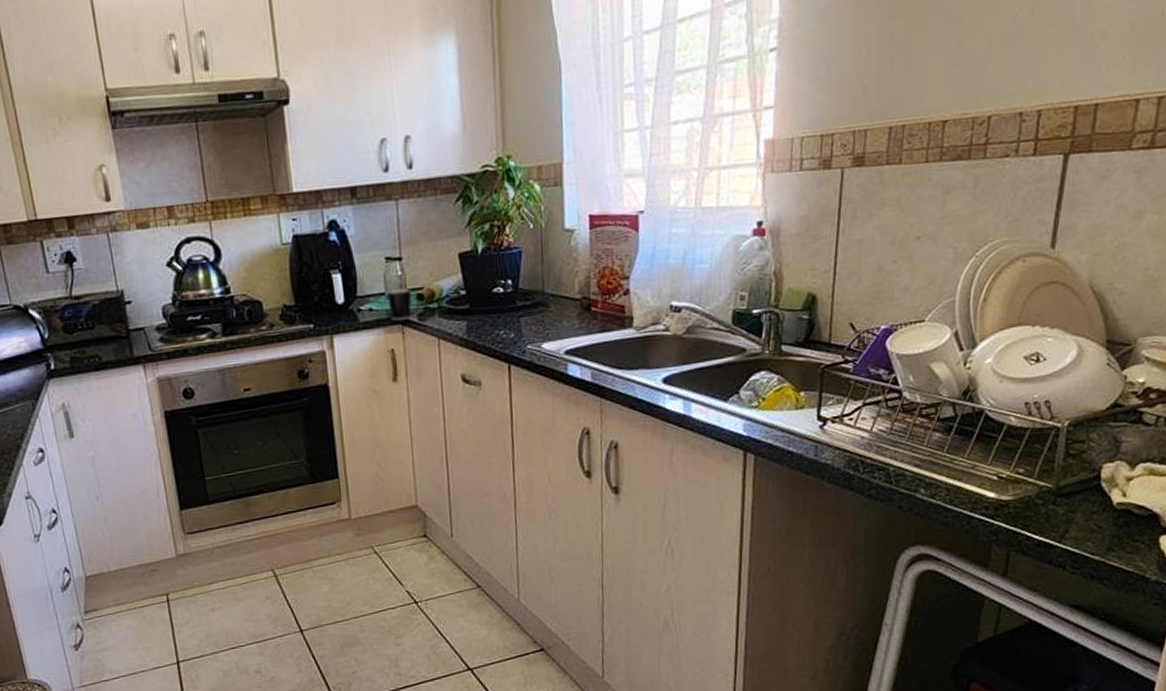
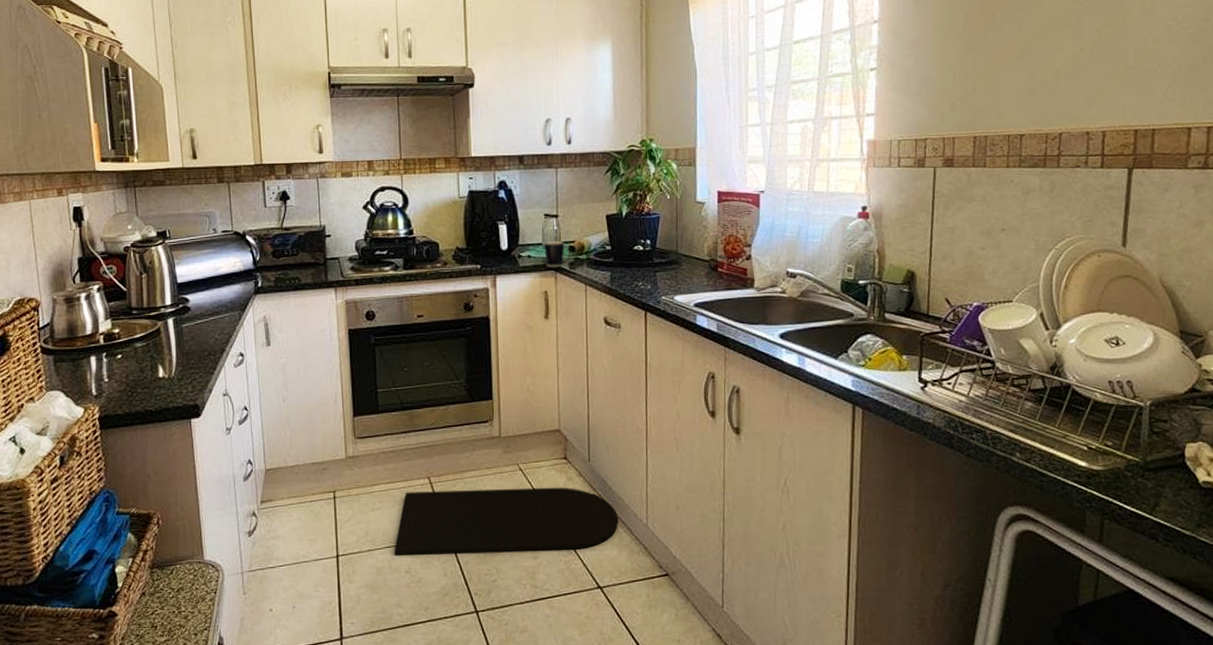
door mat: none [240,567,487,656] -> present [394,487,618,555]

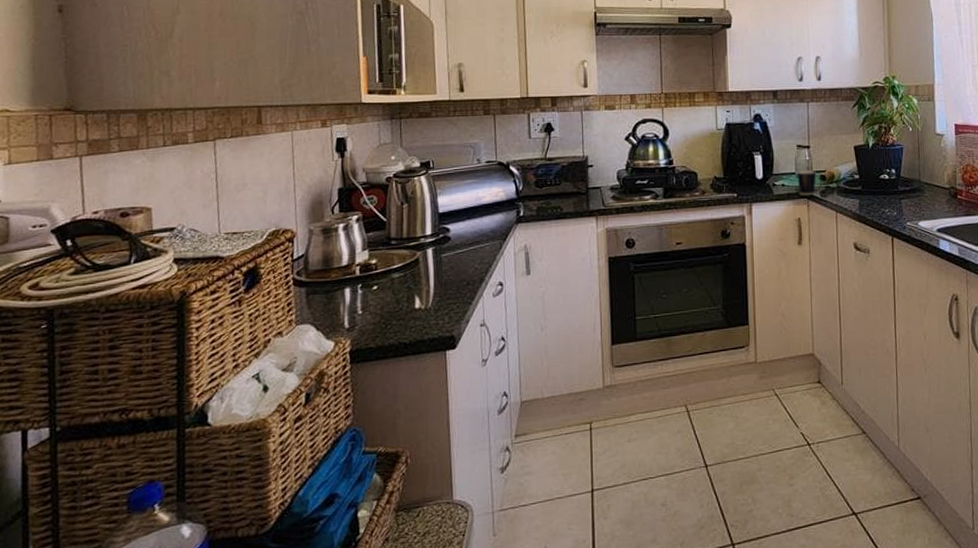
door mat: present [394,487,618,555] -> none [650,411,871,488]

